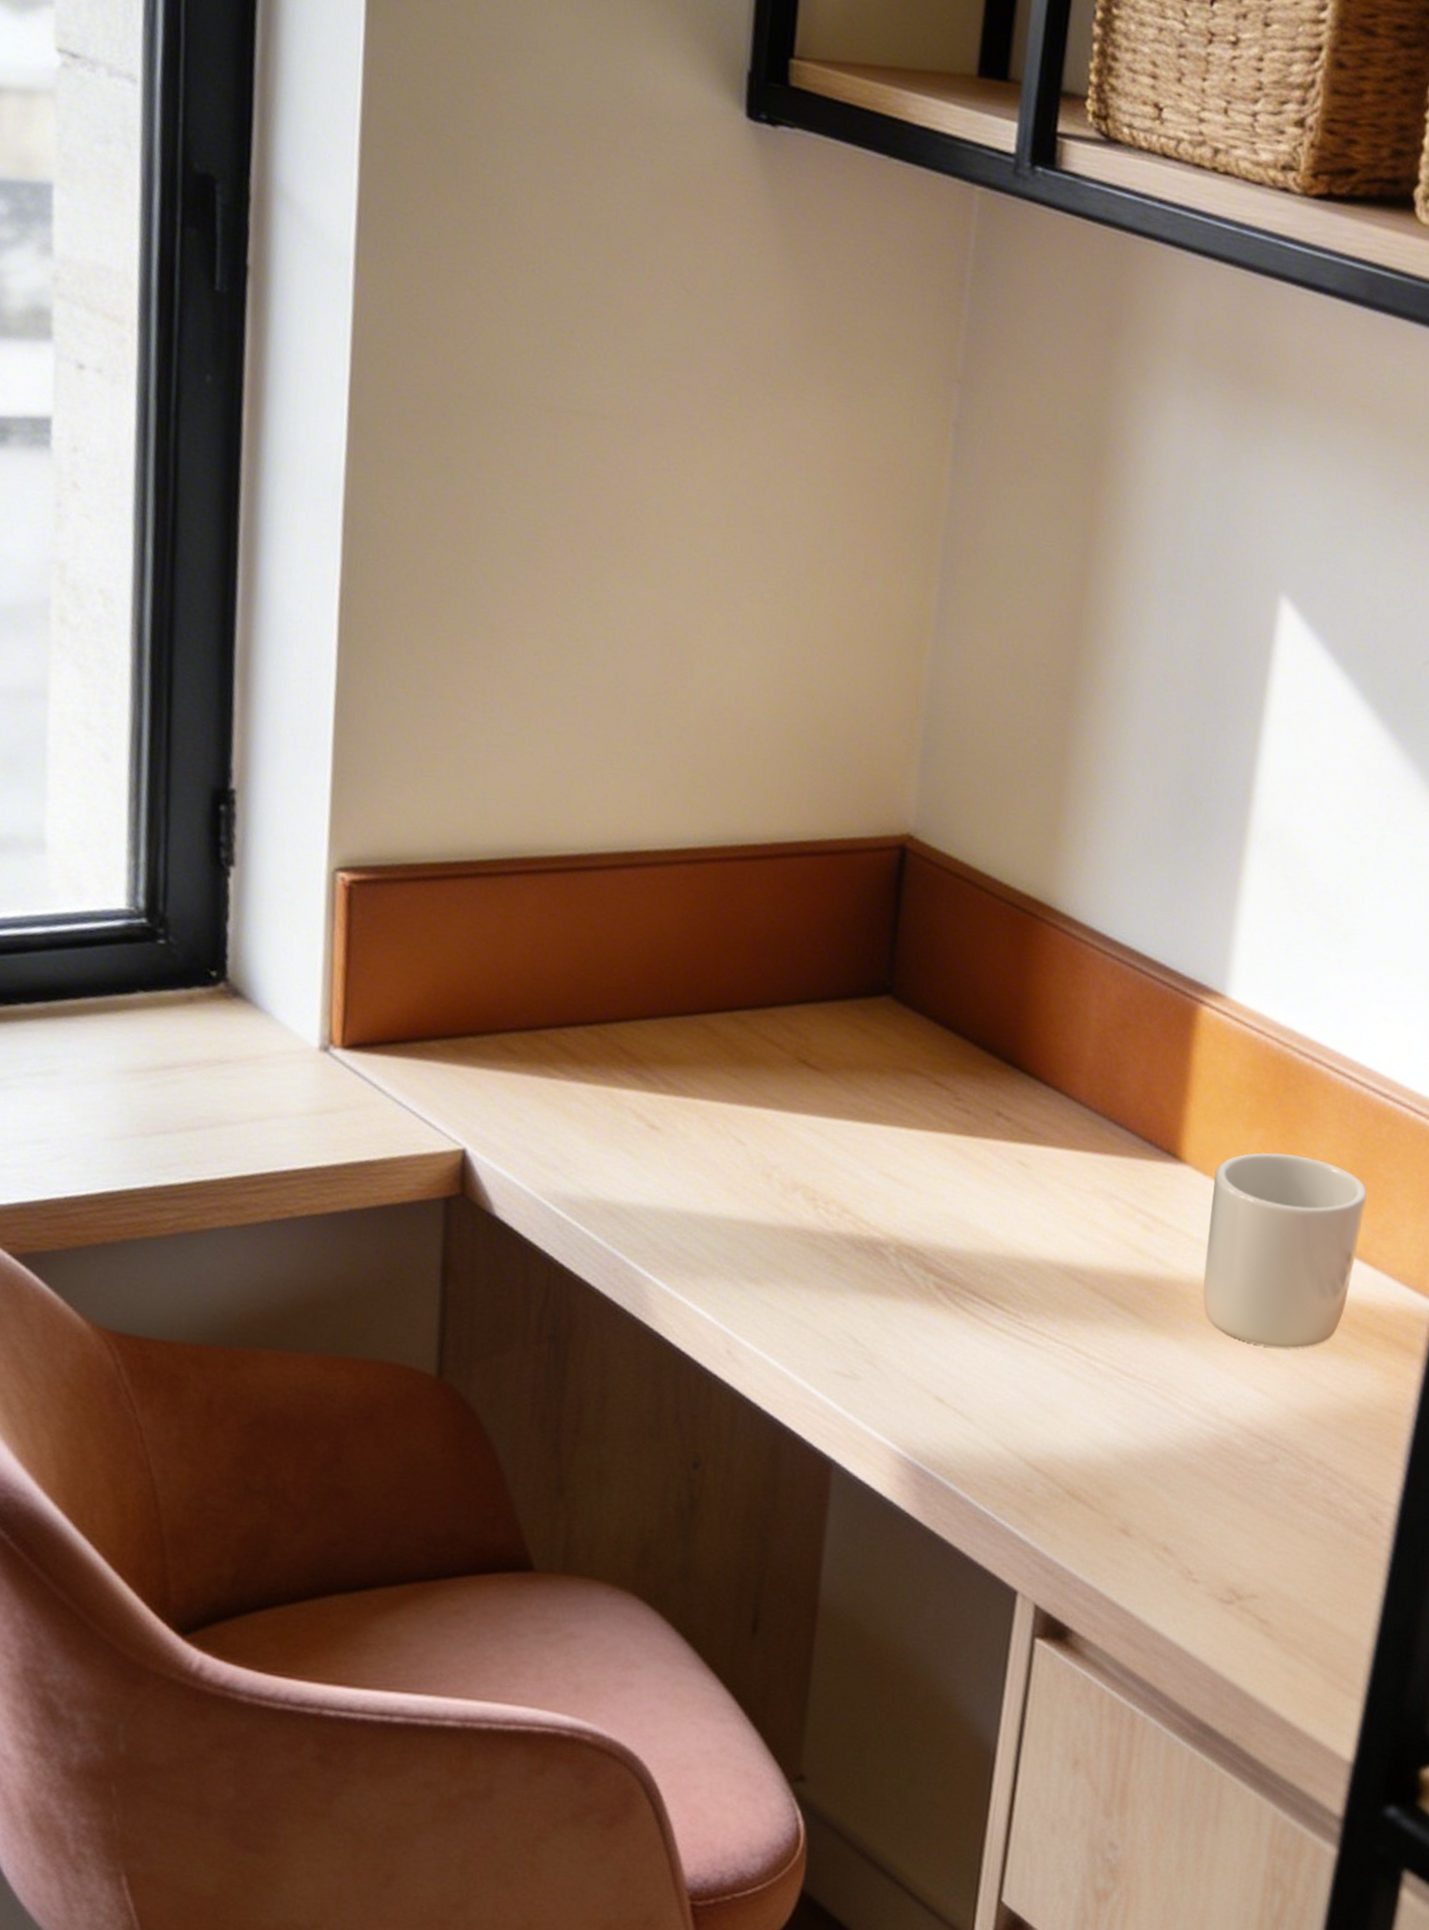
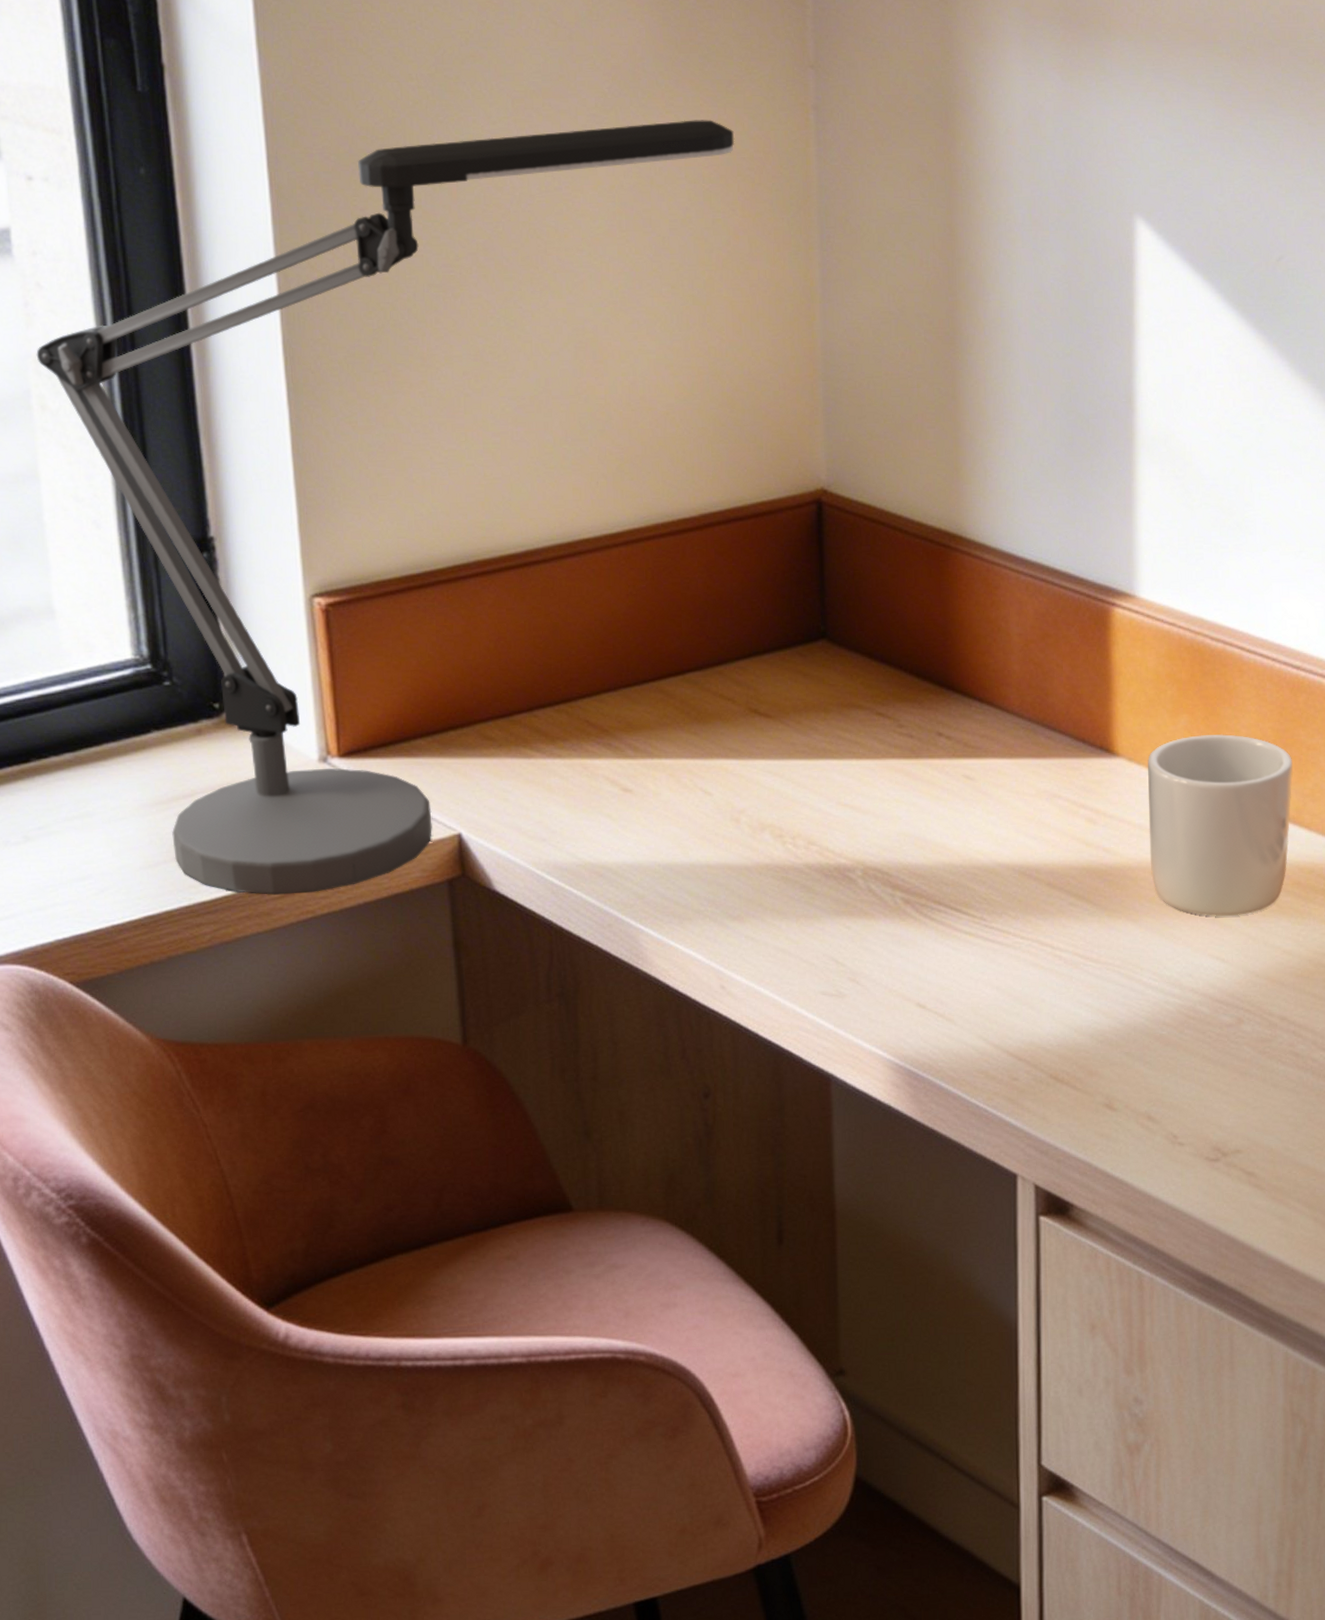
desk lamp: none [62,395,866,1191] -> present [36,120,735,895]

